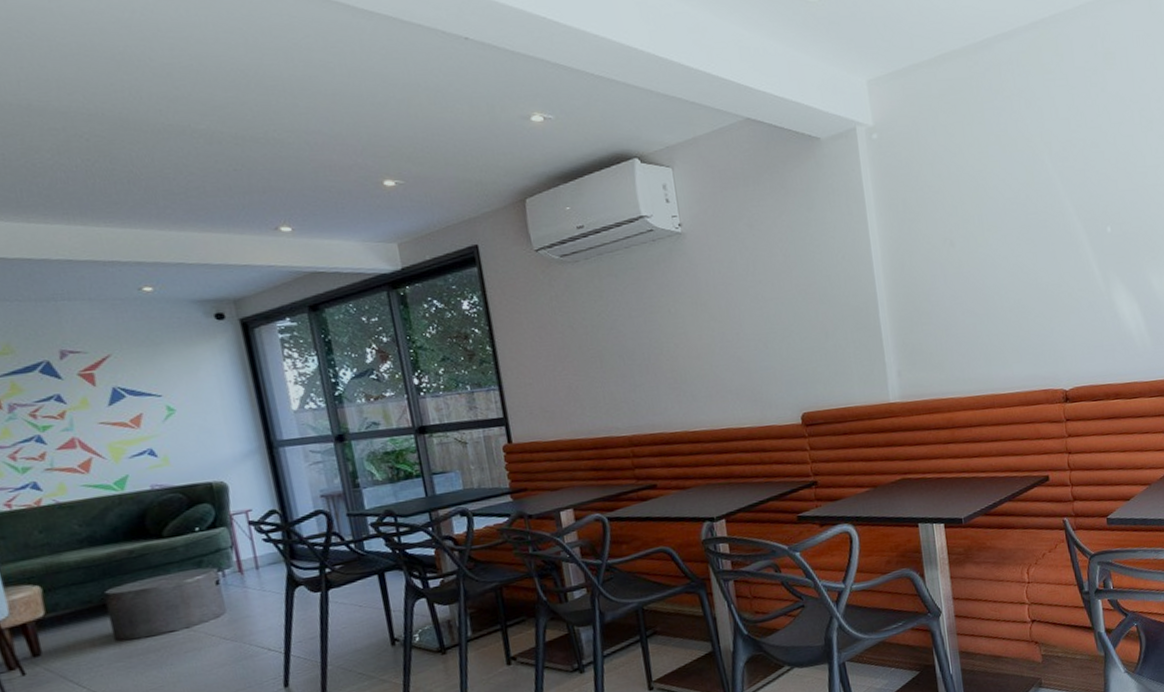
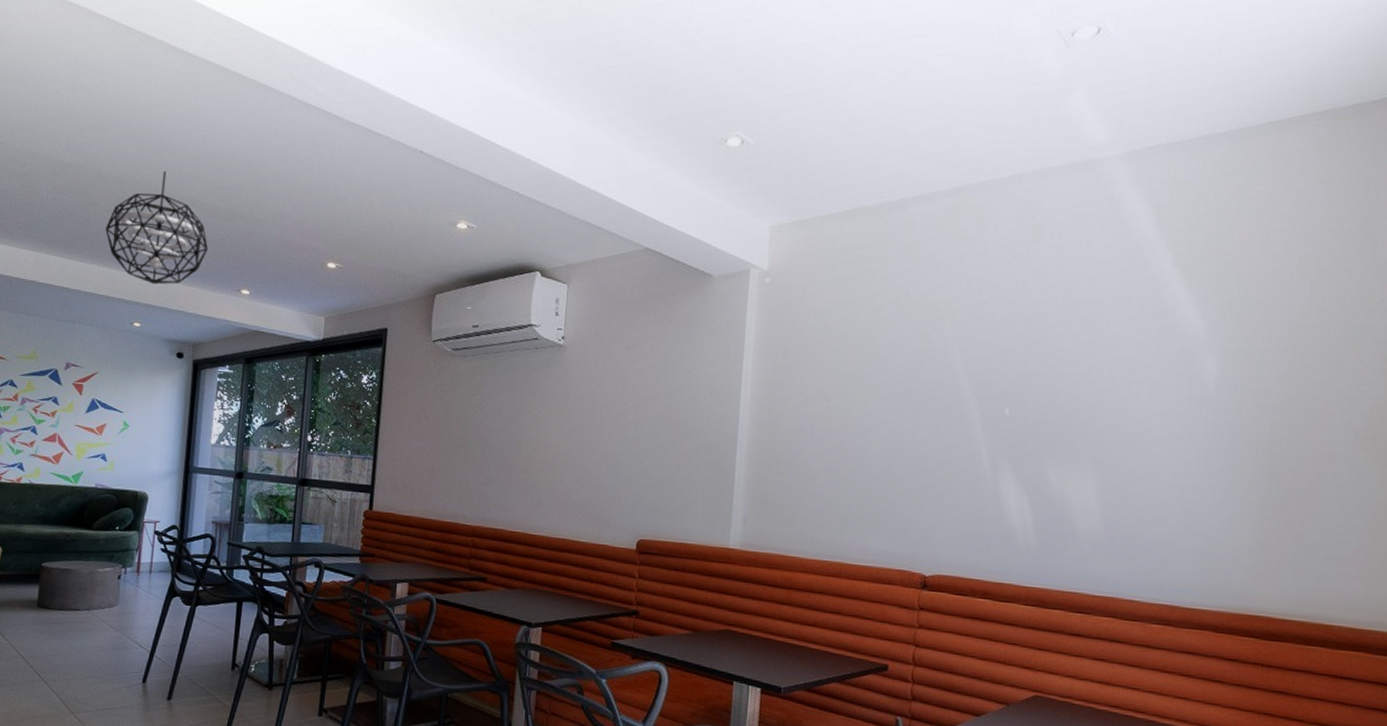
pendant light: none [62,94,220,238] -> present [105,170,209,285]

